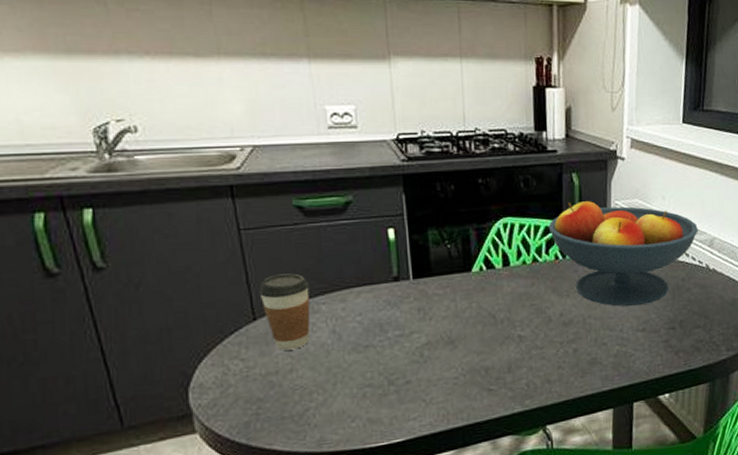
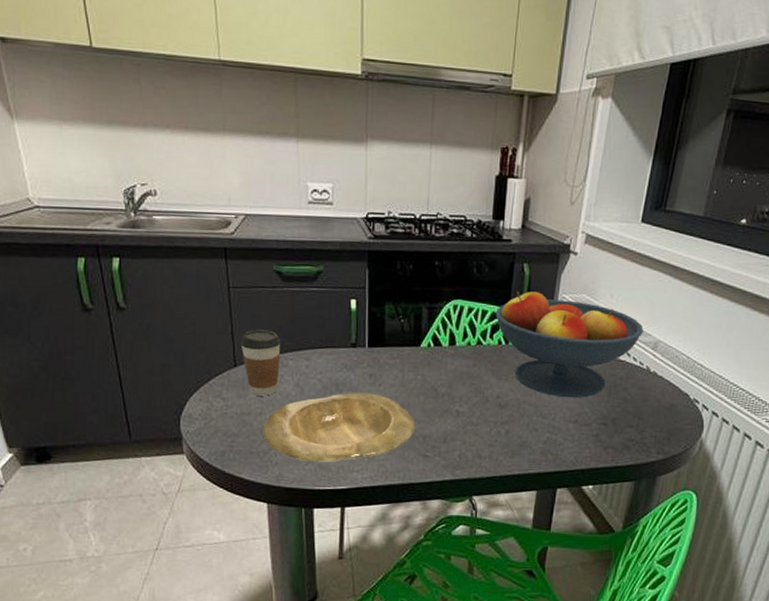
plate: none [295,329,476,418] -> present [262,392,416,462]

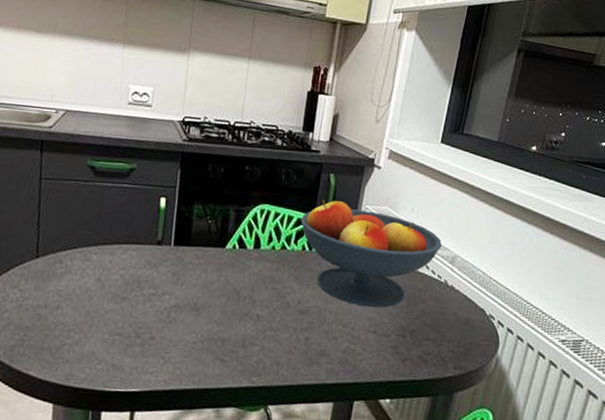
coffee cup: present [240,329,281,396] -> none [45,221,87,290]
plate: present [262,392,416,462] -> none [56,290,216,362]

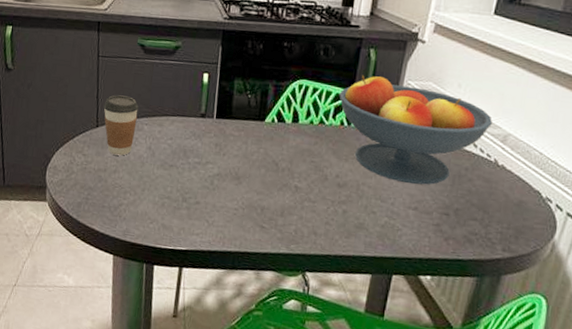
coffee cup: none [45,221,87,290] -> present [103,95,139,156]

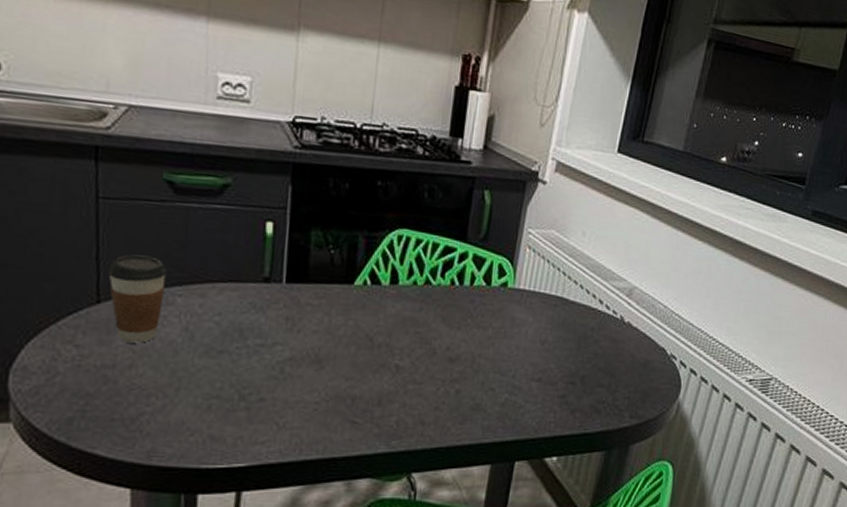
fruit bowl: present [339,75,492,185] -> none [448,222,618,352]

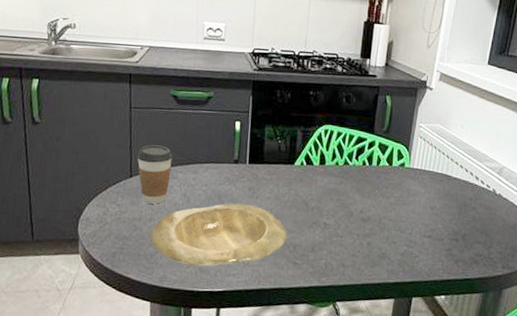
plate: none [130,340,343,432] -> present [150,203,288,266]

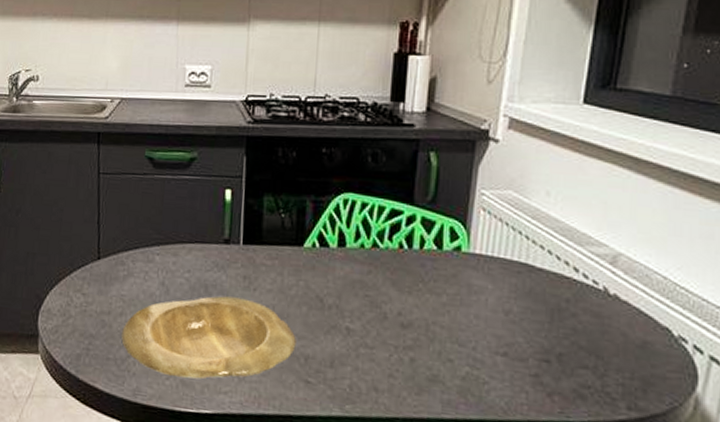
coffee cup: present [137,145,173,204] -> none [106,219,148,294]

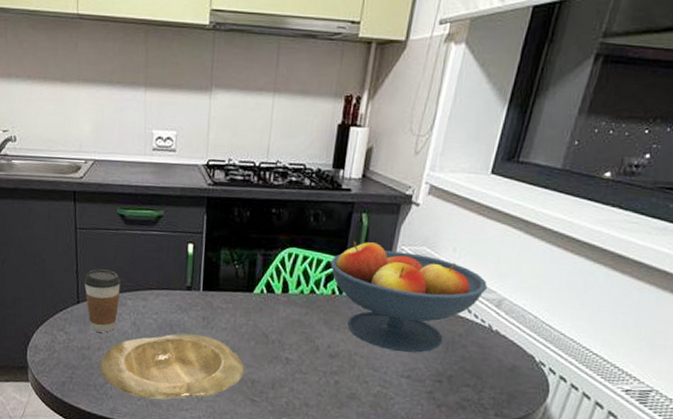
coffee cup: none [106,219,148,294] -> present [84,269,121,333]
fruit bowl: none [394,184,595,323] -> present [330,241,487,353]

